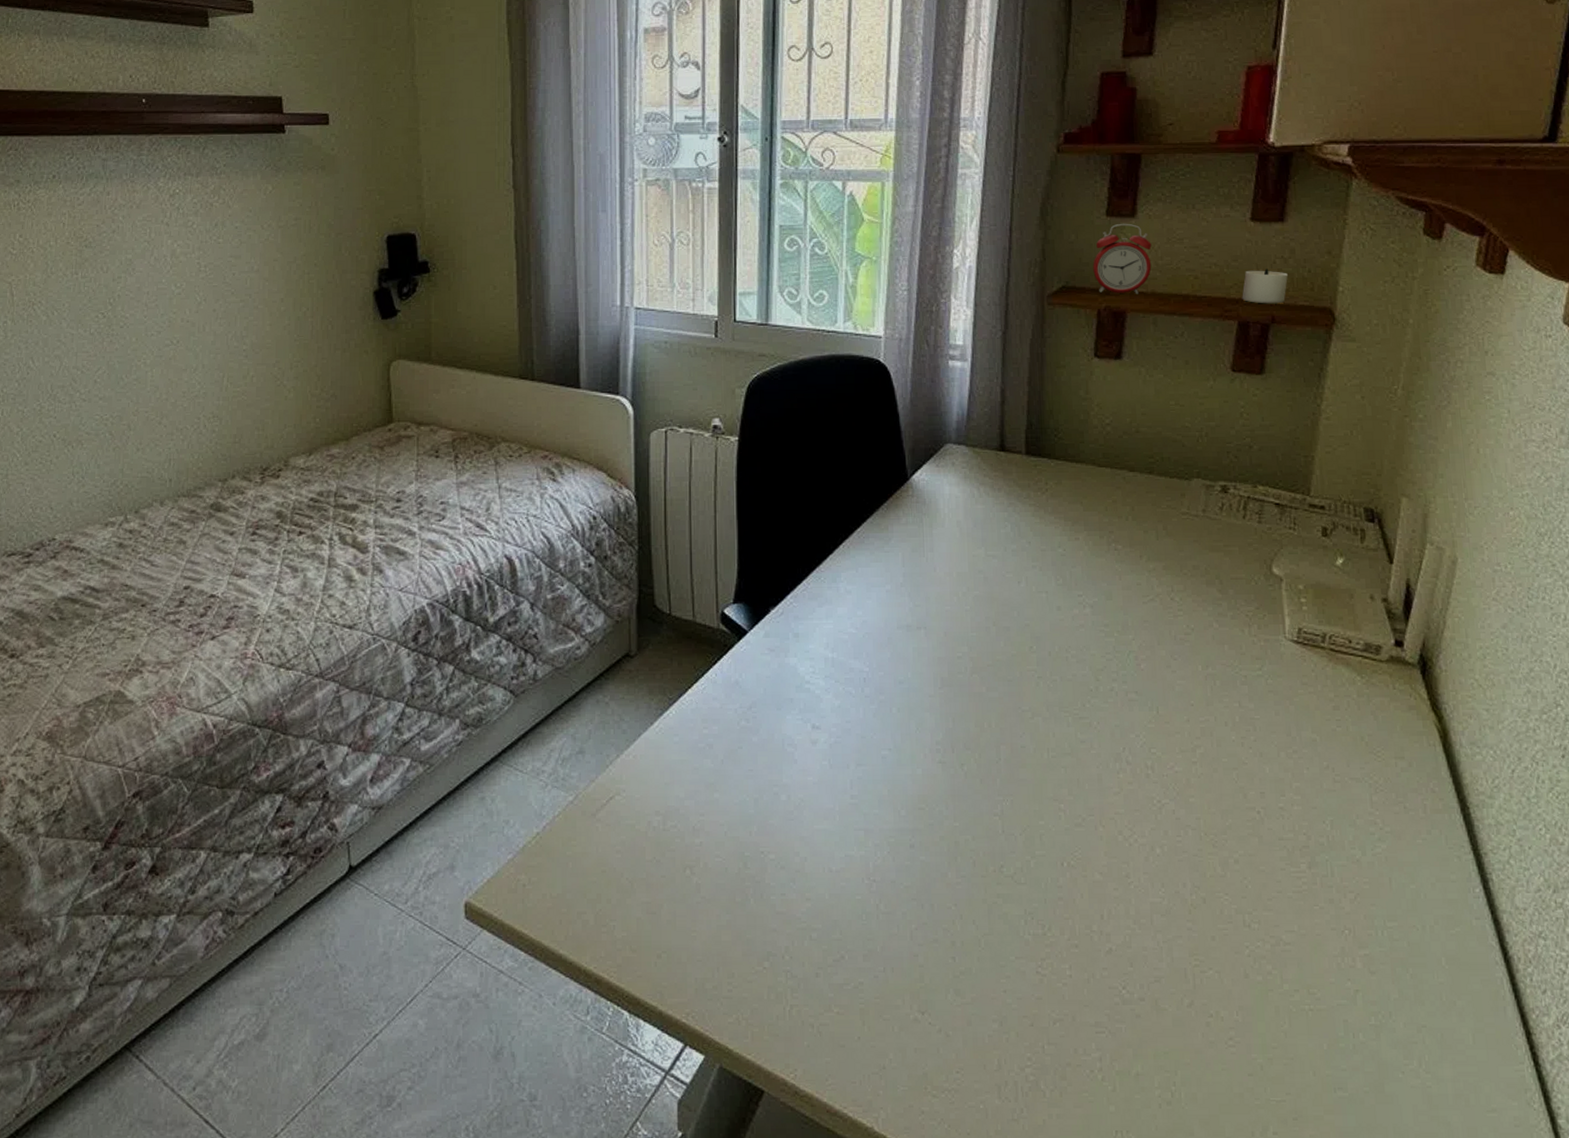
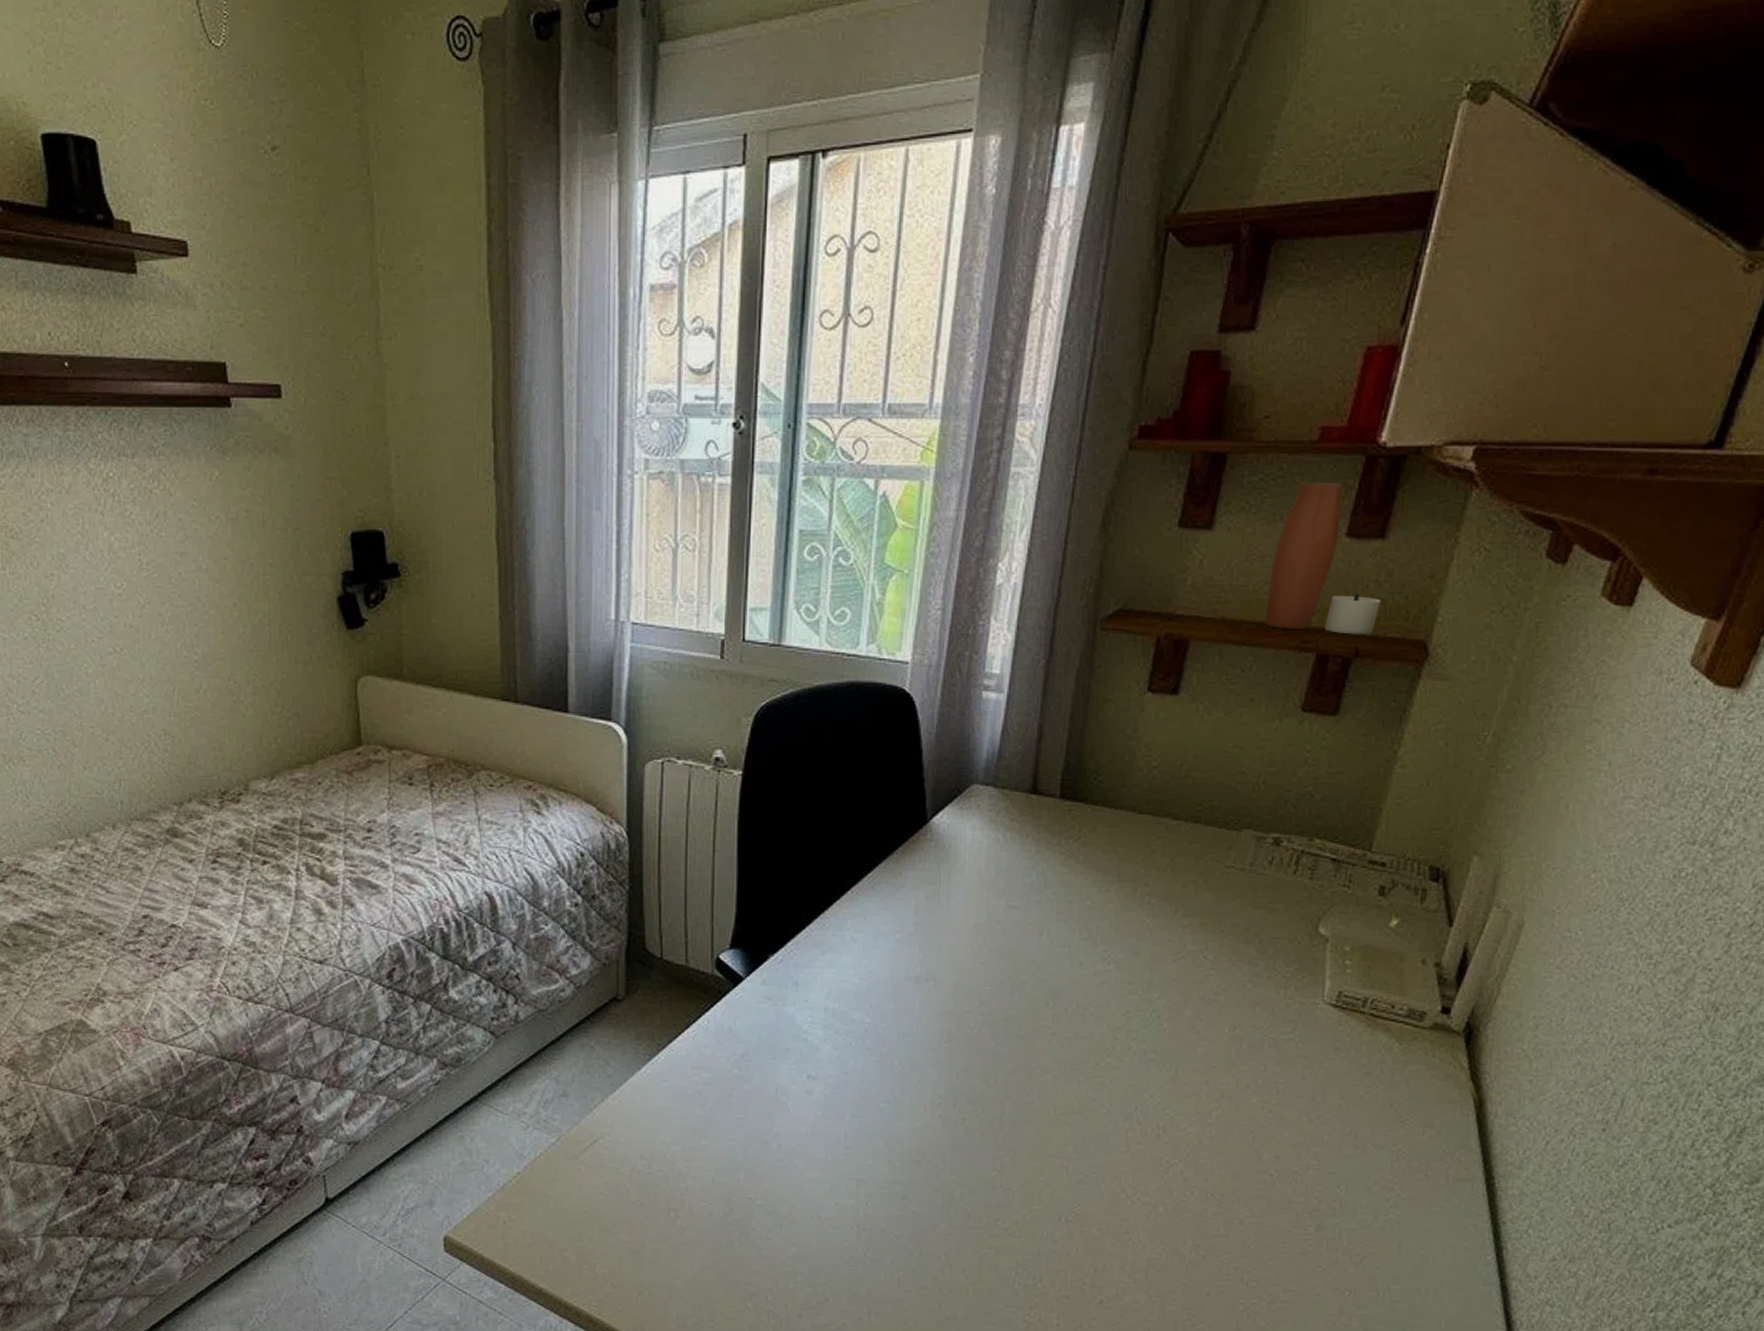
alarm clock: present [1093,223,1152,294] -> none [1156,536,1227,620]
vase: none [1189,176,1244,301] -> present [1264,482,1344,631]

